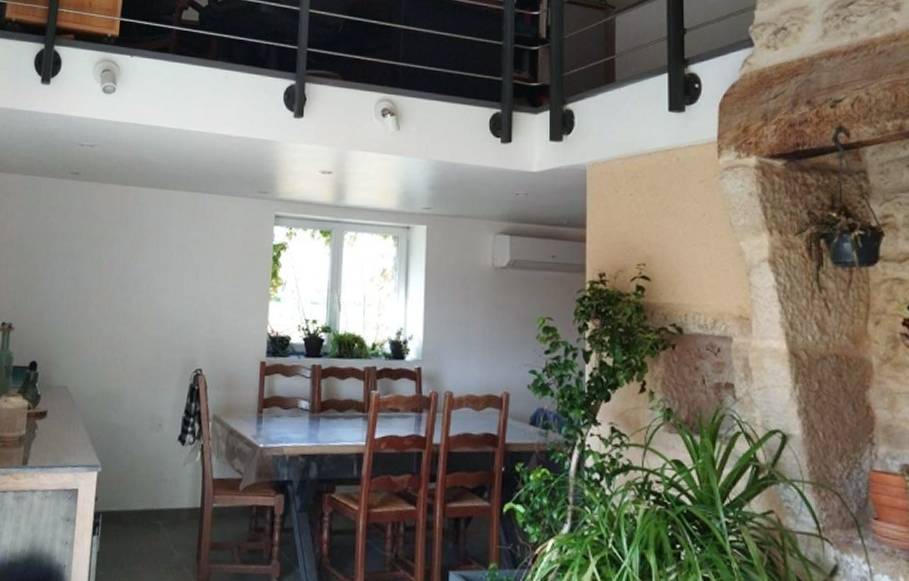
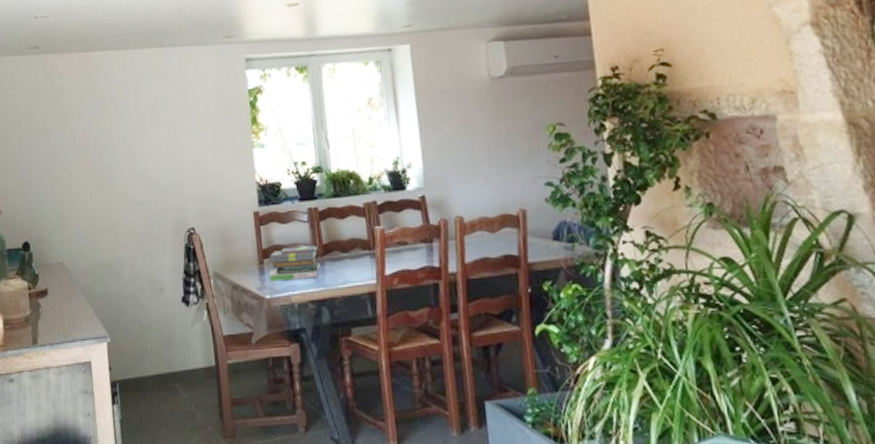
books: none [266,399,316,433] -> present [269,245,320,282]

